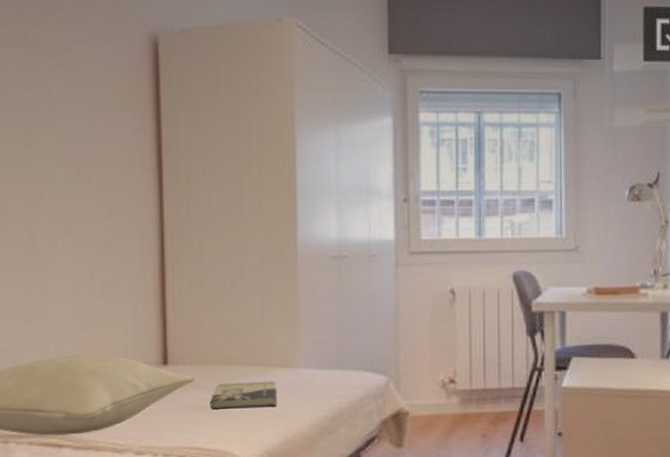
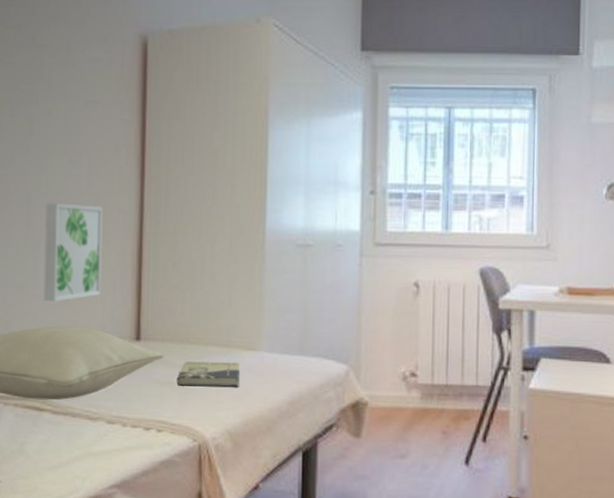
wall art: none [50,221,122,329] -> present [43,203,103,302]

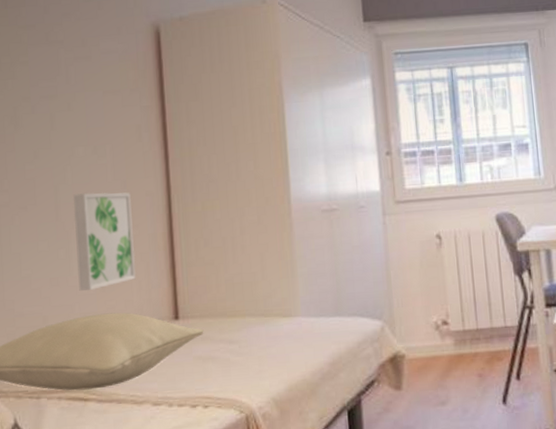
book: present [176,361,240,387] -> none [218,330,281,360]

